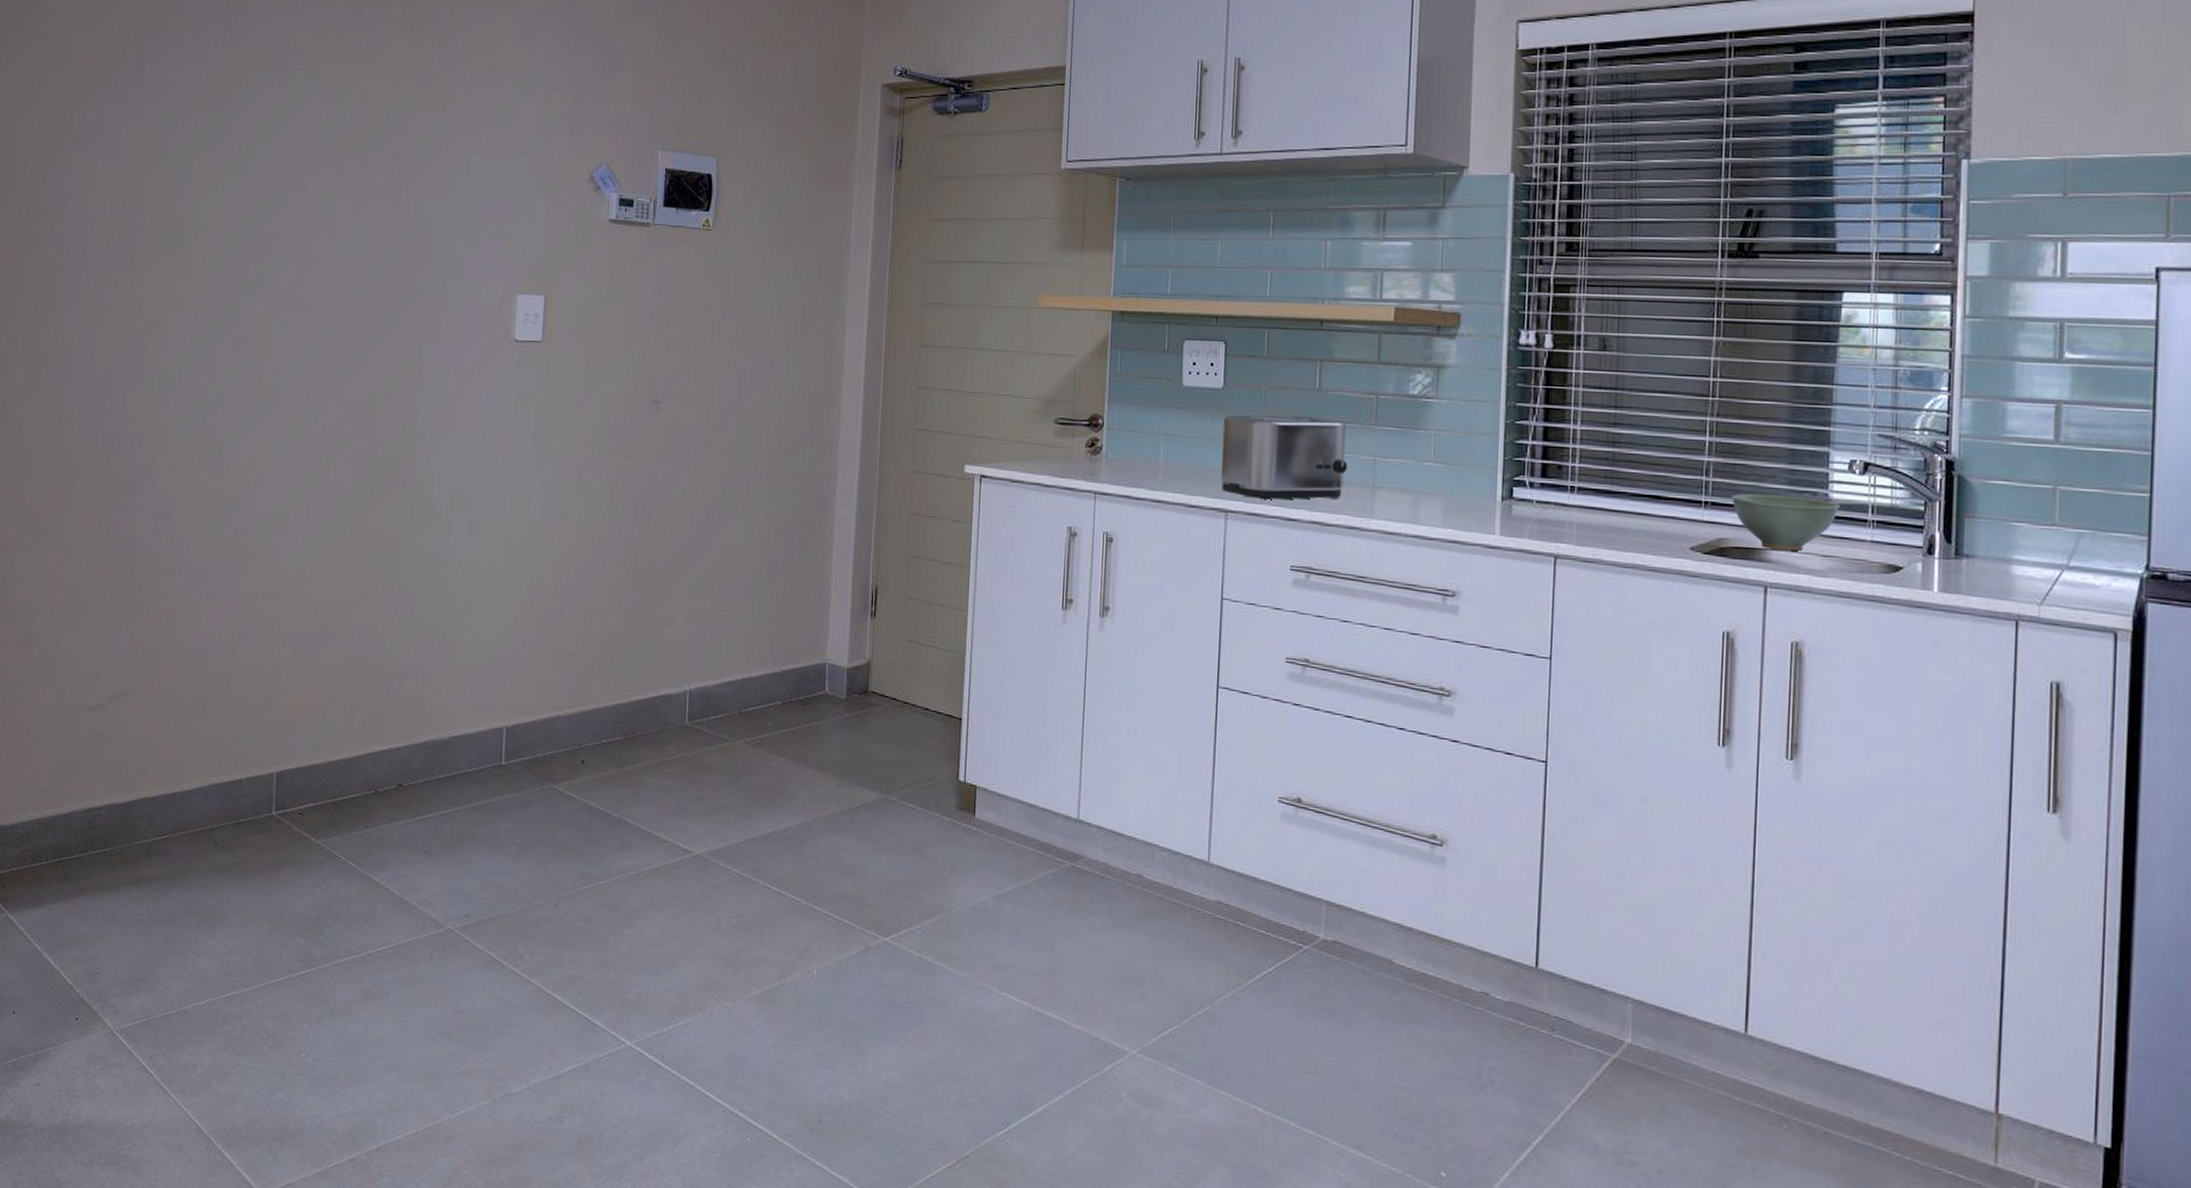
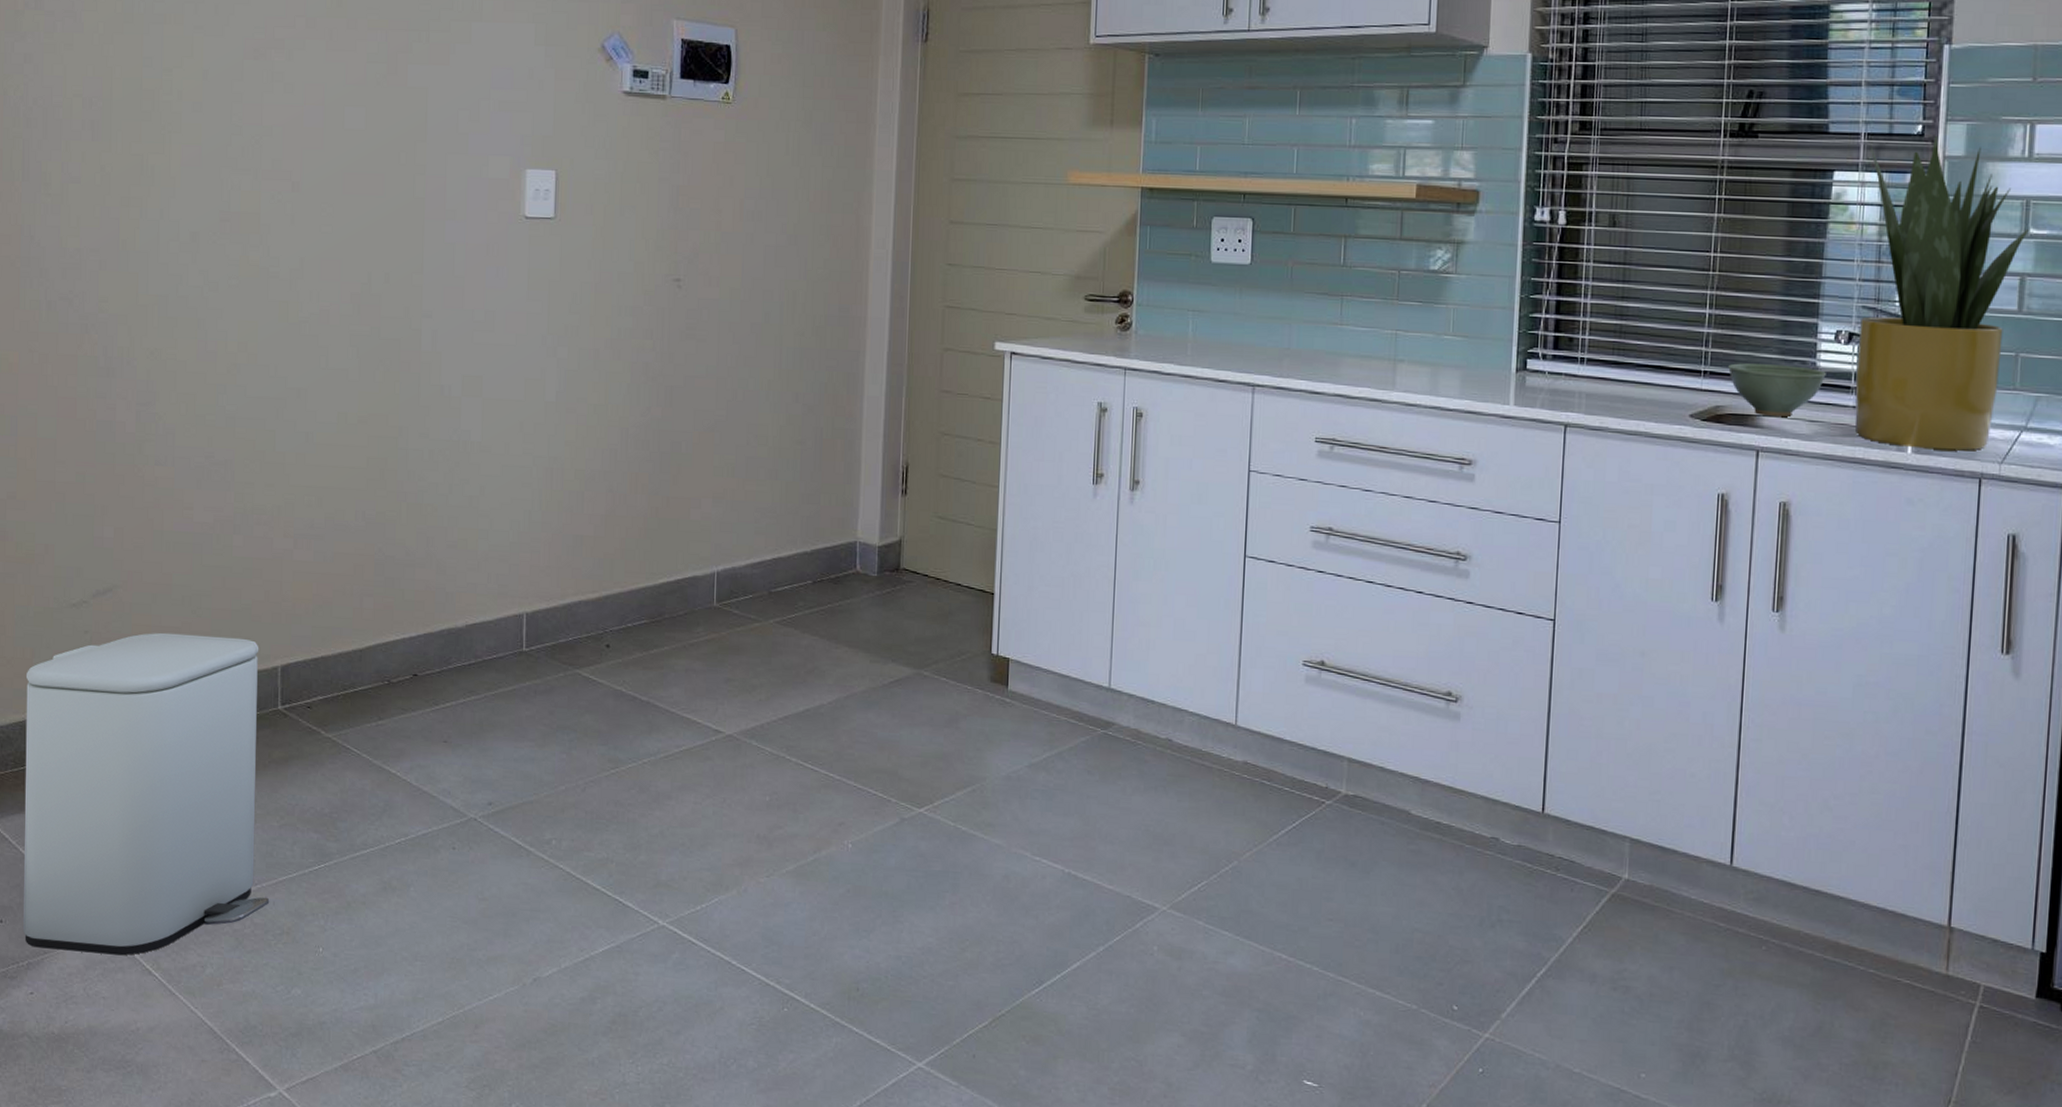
pedal bin: none [33,736,258,1052] -> present [23,632,270,956]
toaster: present [1220,414,1349,500] -> none [1248,290,1371,374]
planter: none [1872,255,2064,591] -> present [1854,136,2029,451]

